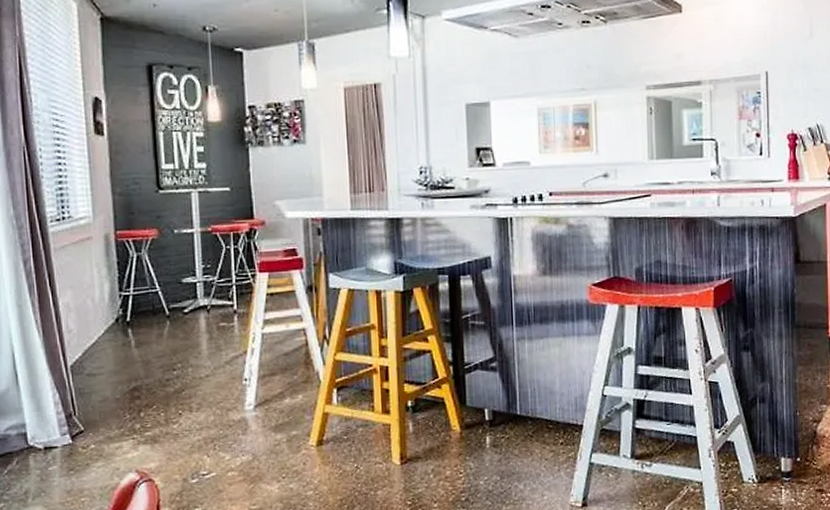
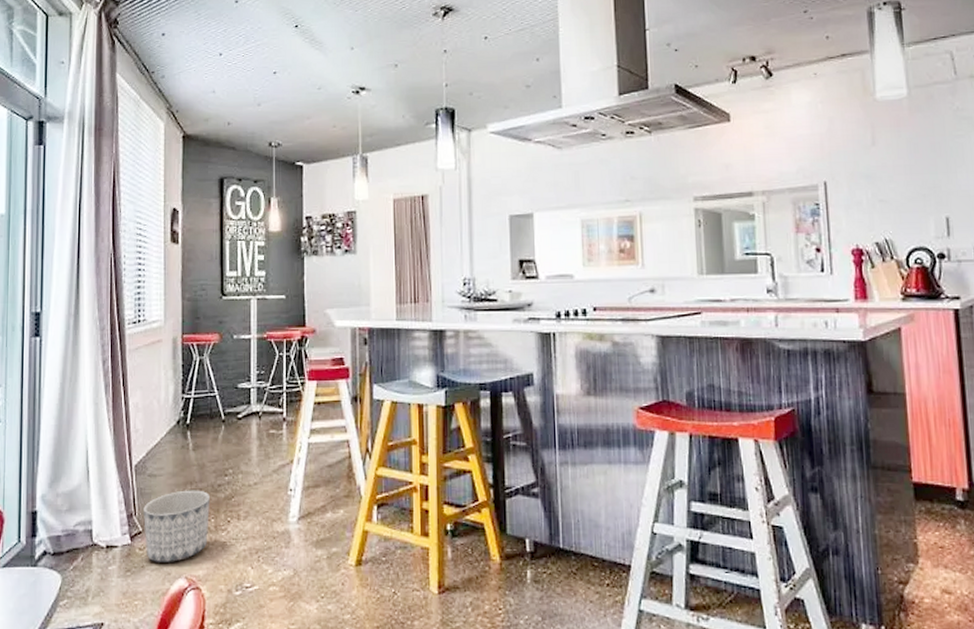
planter: none [84,386,159,459] -> present [143,490,210,562]

